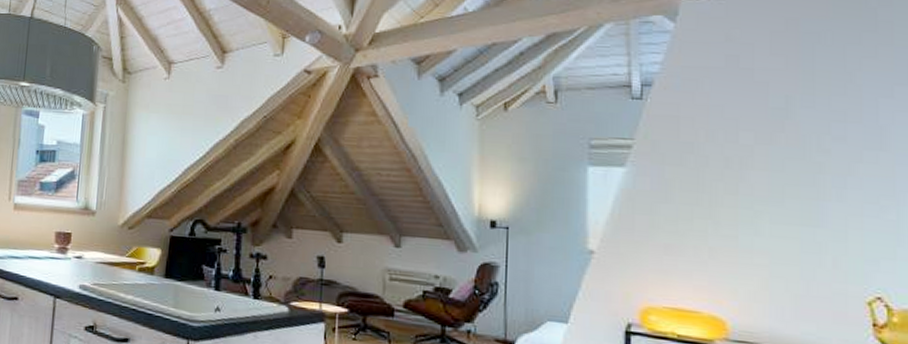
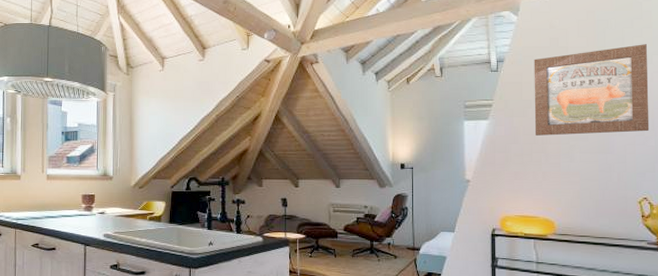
wall art: none [698,68,888,199] -> present [534,44,650,136]

